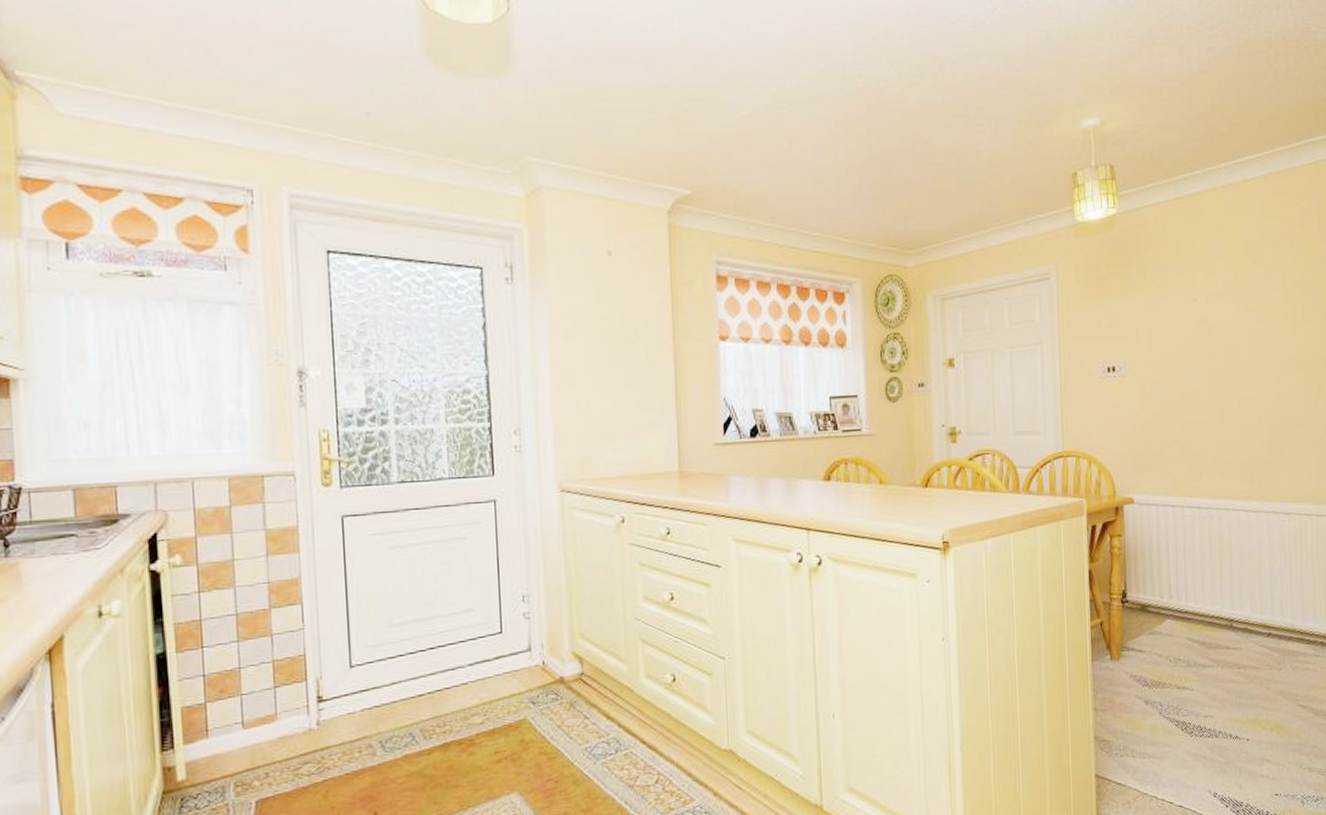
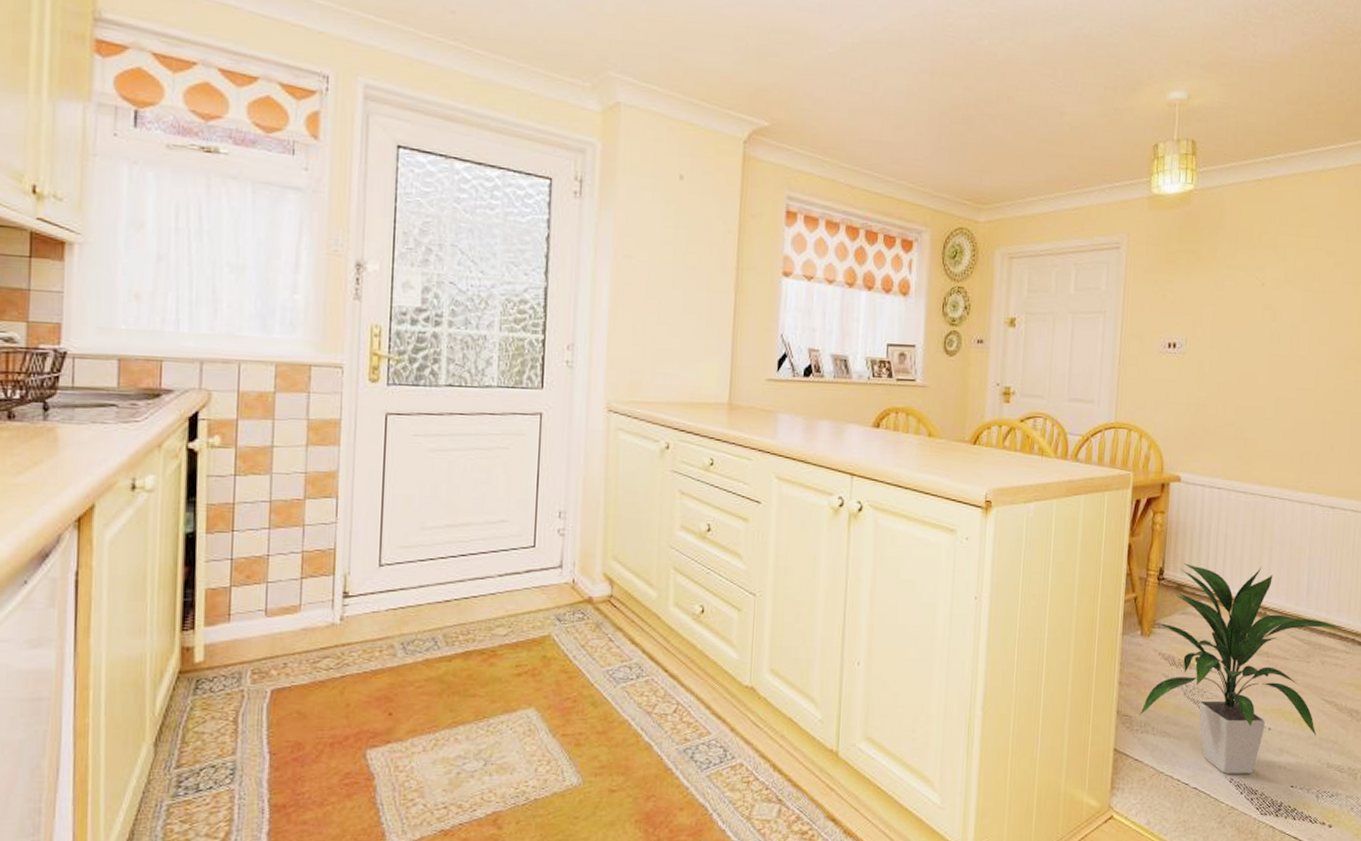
indoor plant: none [1117,579,1313,789] -> present [1139,563,1346,774]

